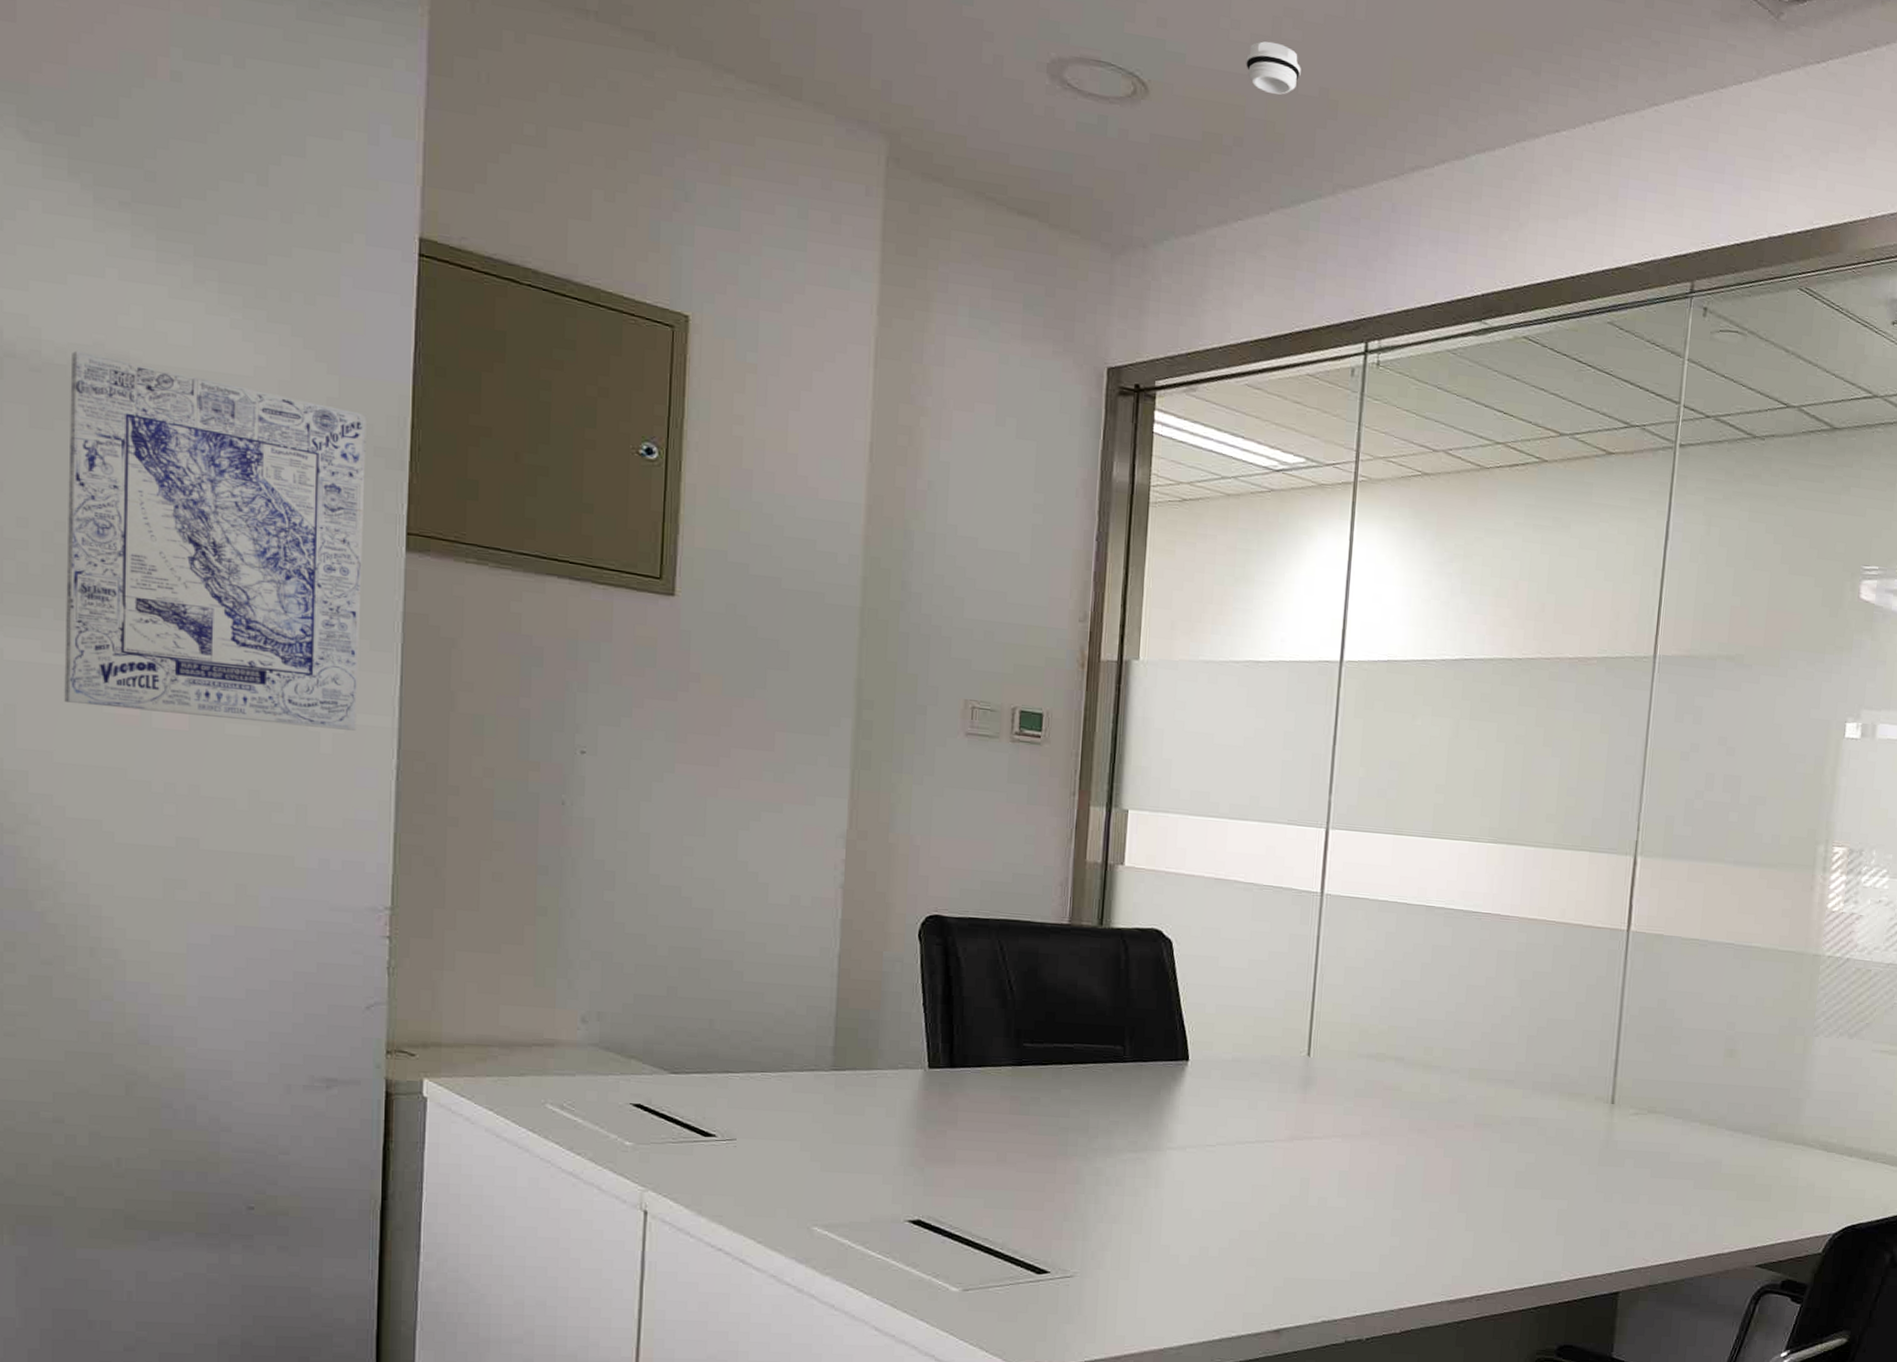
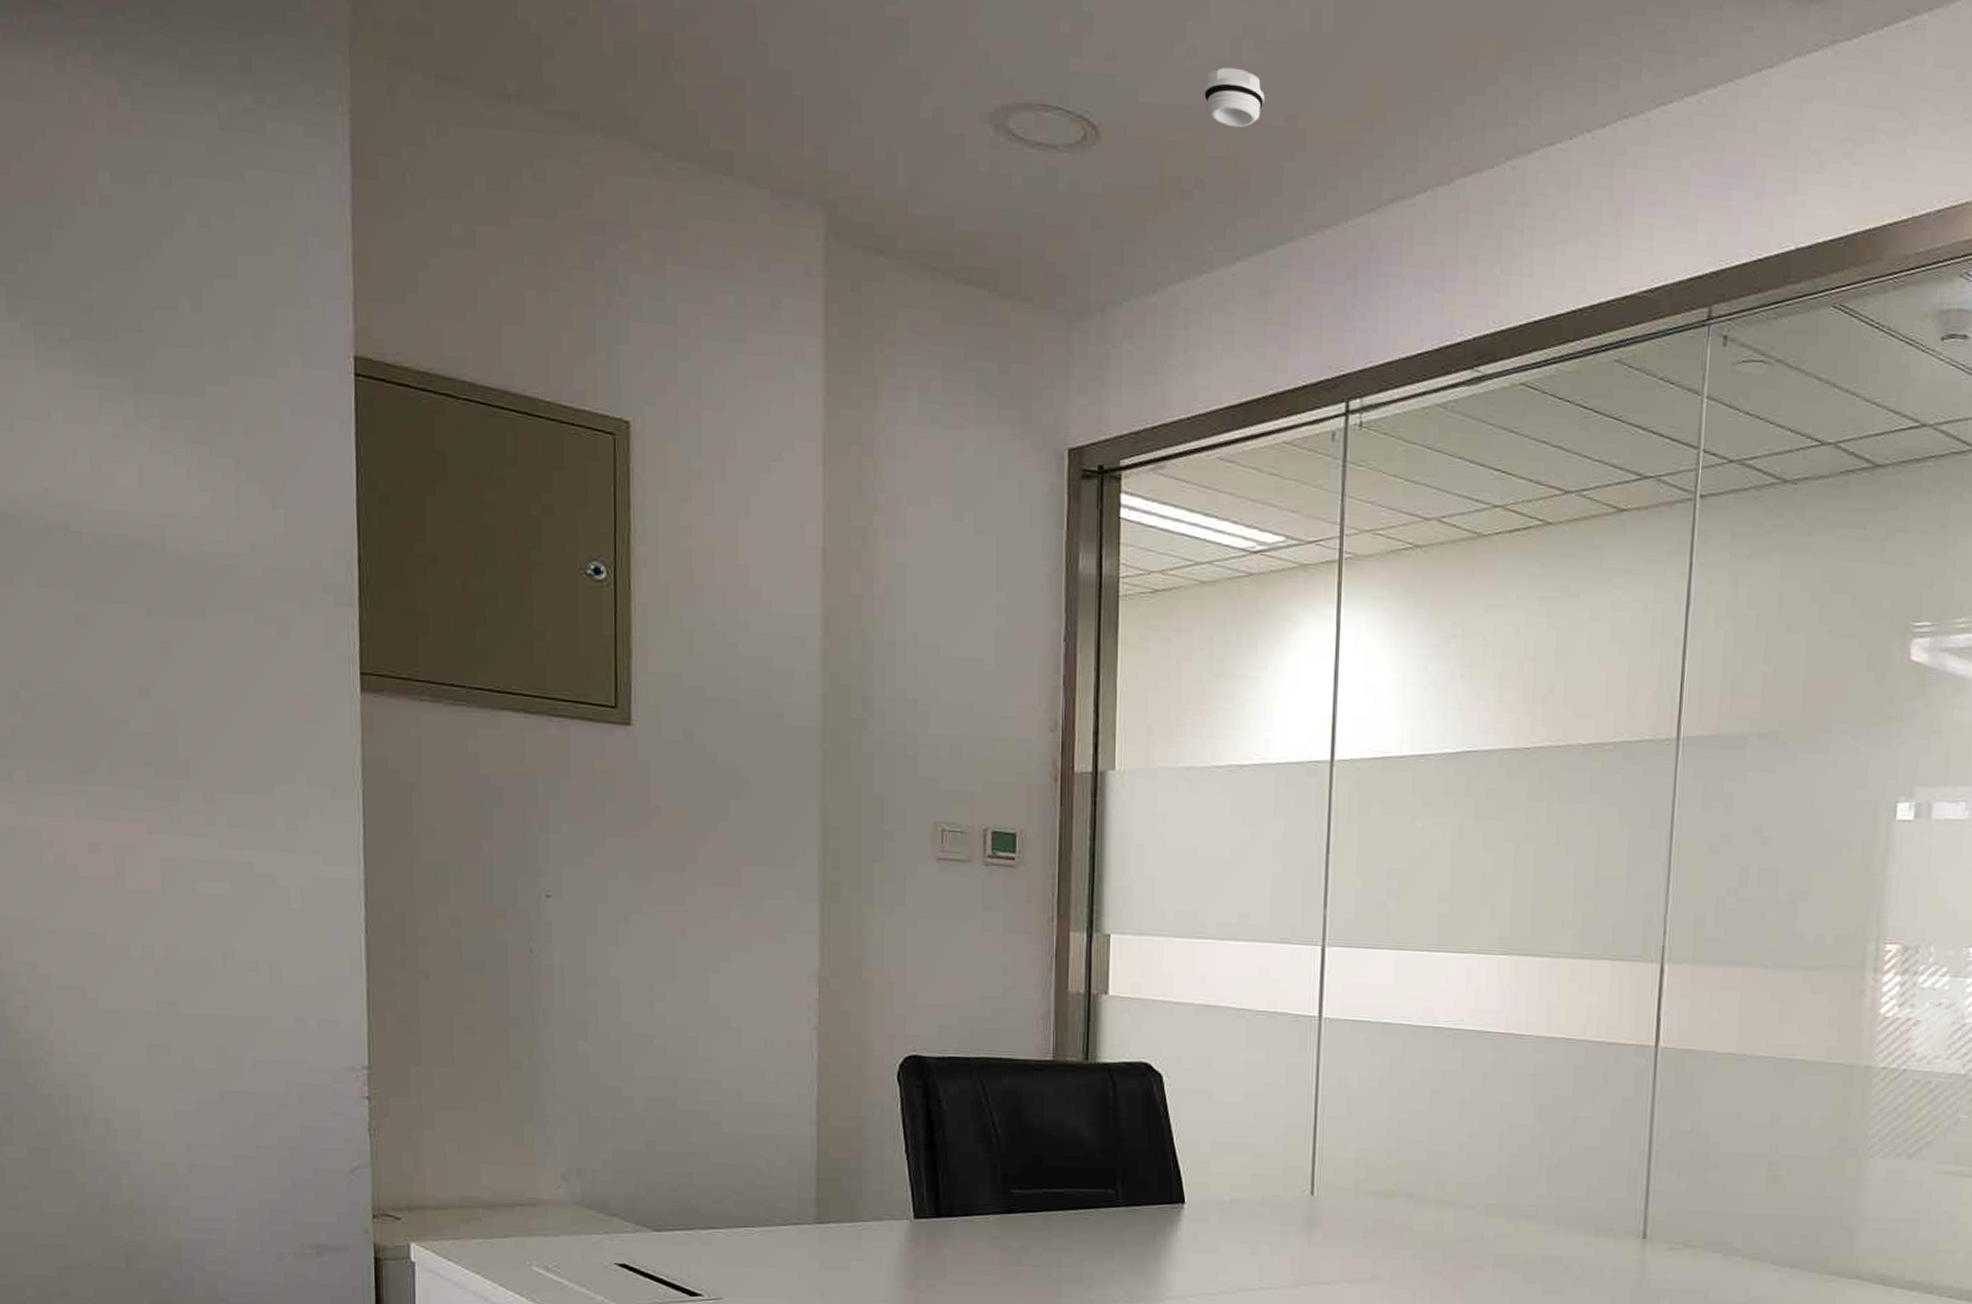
wall art: present [64,350,367,731] -> none [24,500,323,884]

